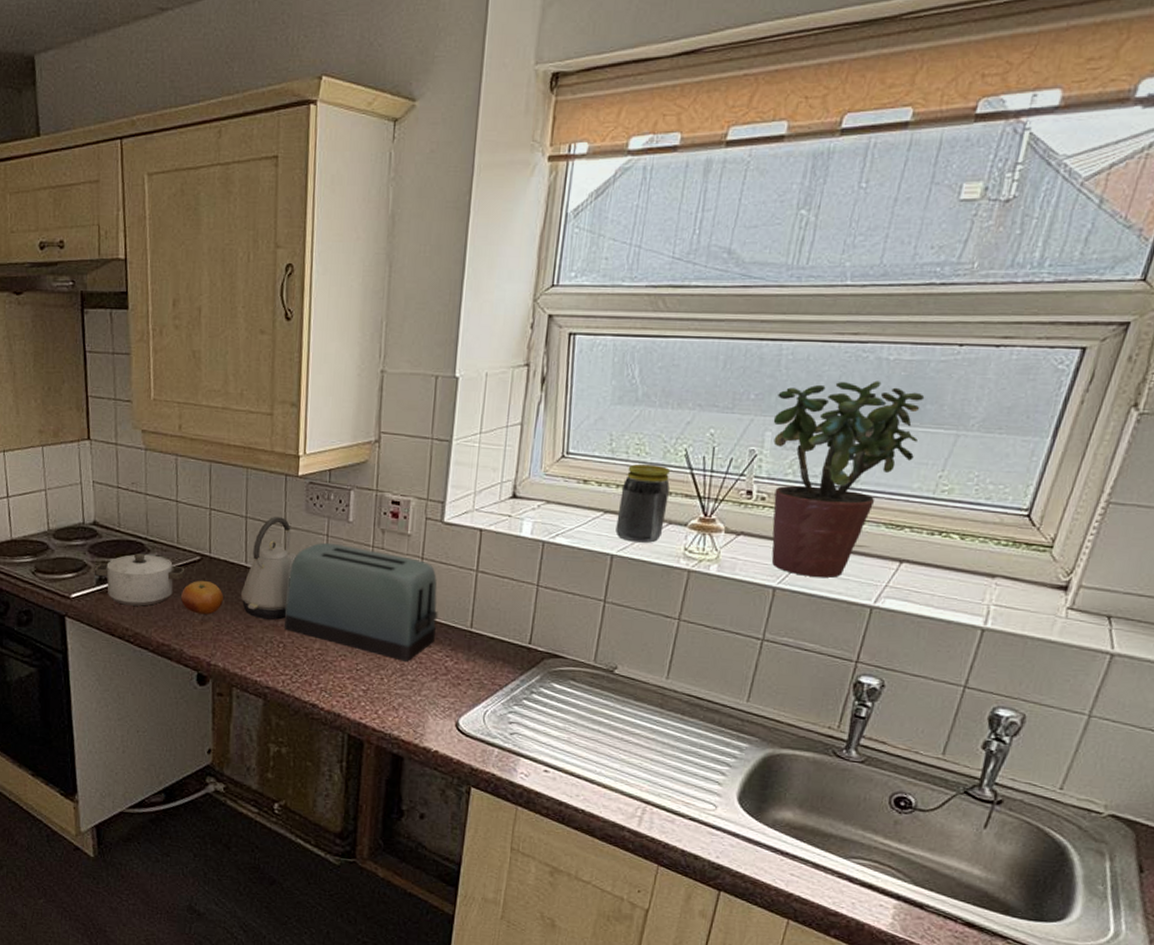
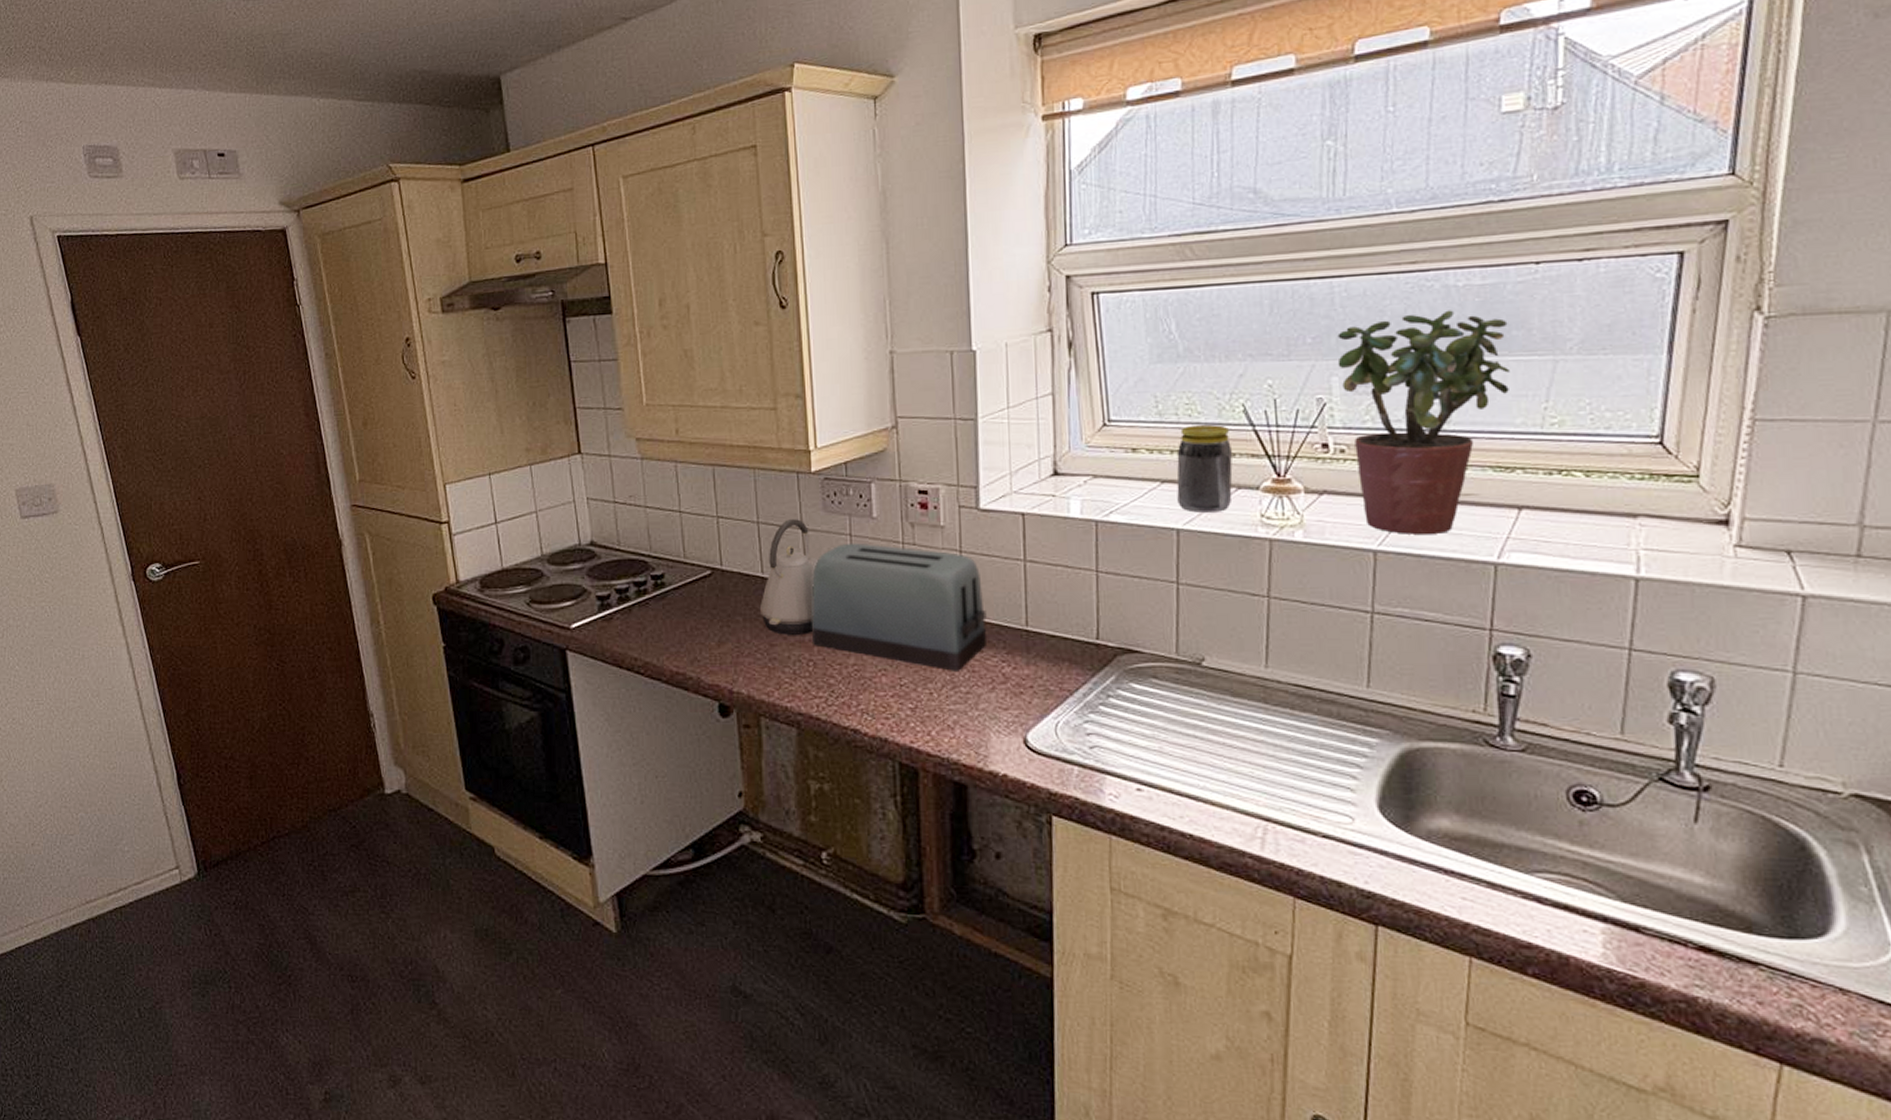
cooking pot: present [95,553,185,606] -> none [596,572,696,632]
fruit: present [180,580,224,615] -> none [692,596,741,635]

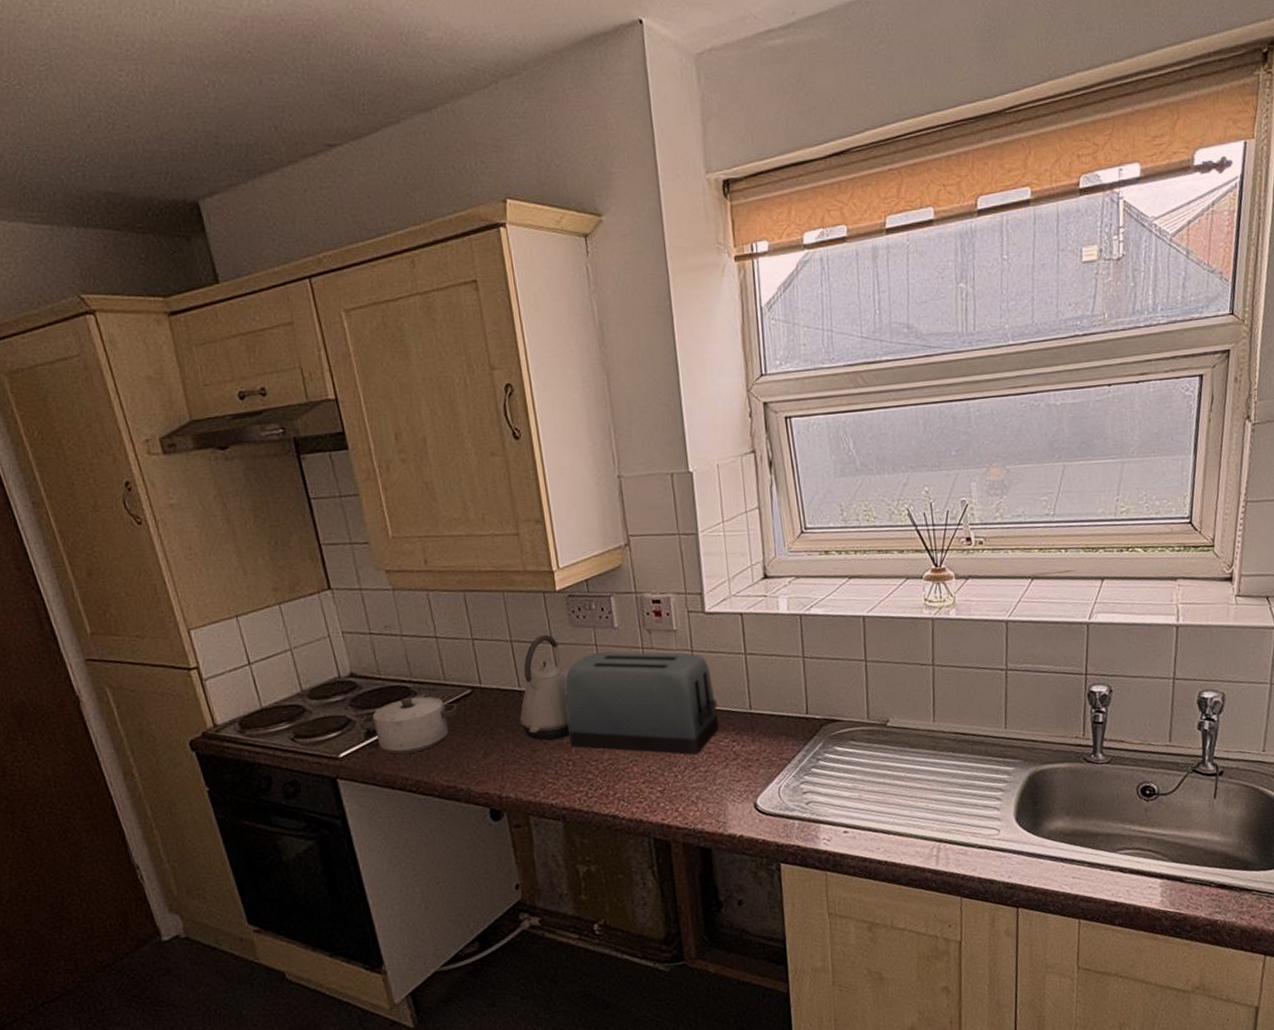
cooking pot: none [596,572,696,632] -> present [360,696,459,754]
jar: present [1176,424,1233,514] -> none [859,527,903,602]
potted plant: present [1337,310,1510,534] -> none [974,424,1093,606]

